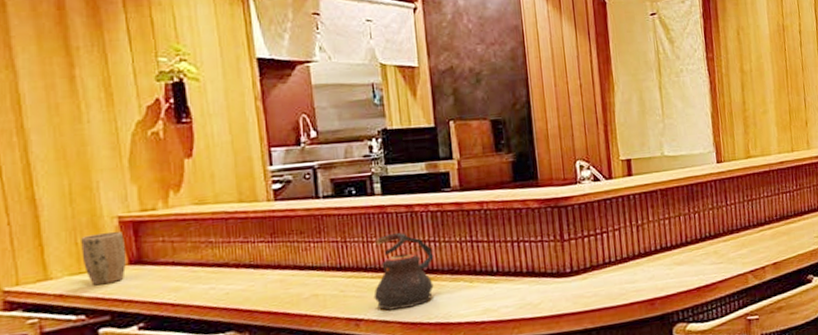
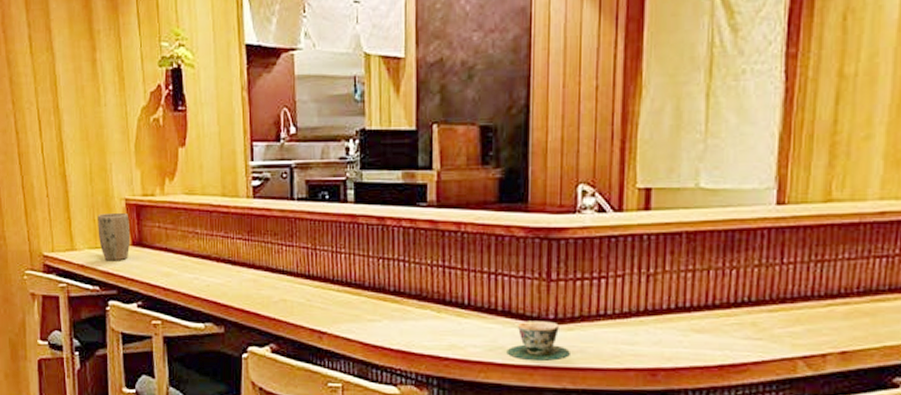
teapot: present [374,232,434,311] -> none [338,246,402,329]
teacup: none [534,274,587,311] -> present [506,321,570,361]

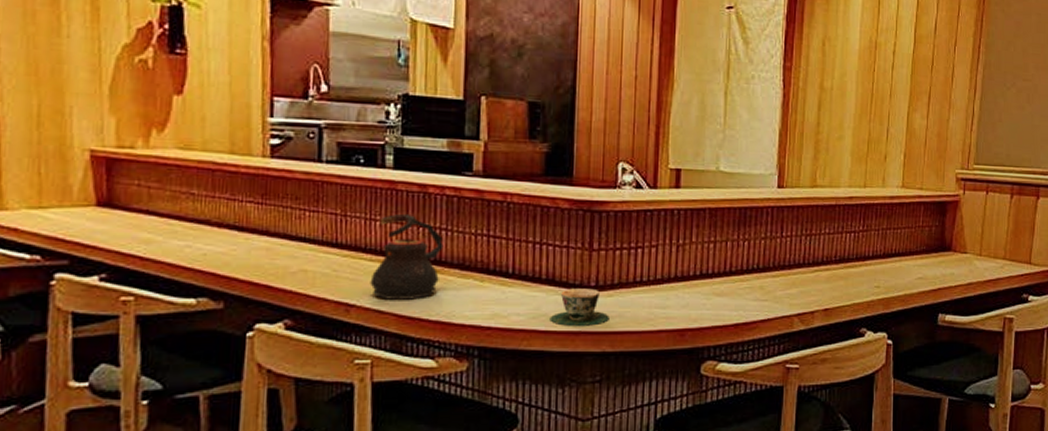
plant pot: present [98,213,131,261] -> none [44,166,95,225]
teapot: none [338,246,402,329] -> present [370,213,444,300]

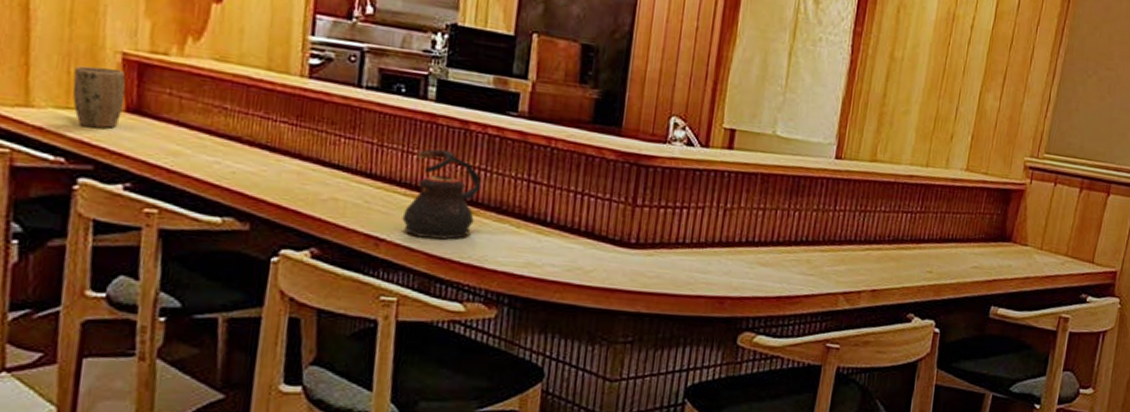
plant pot: none [44,166,95,225] -> present [72,65,126,129]
teacup: present [549,288,609,326] -> none [585,243,648,284]

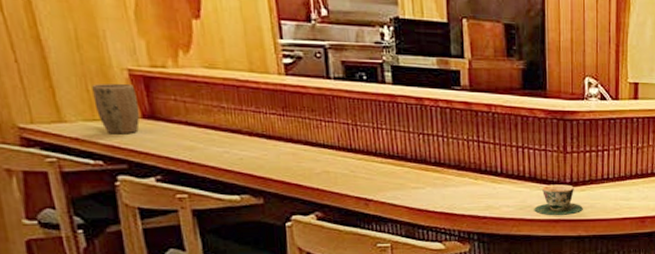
teapot: present [402,149,482,240] -> none [383,123,442,195]
teacup: none [585,243,648,284] -> present [534,184,583,215]

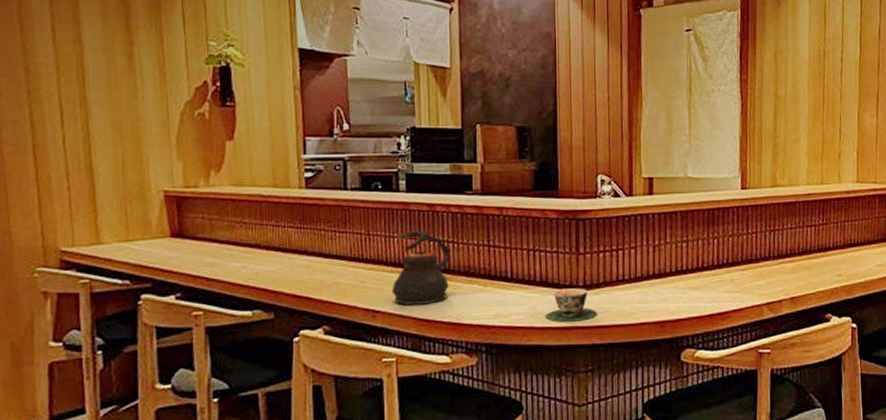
plant pot: present [92,84,140,134] -> none [130,205,169,254]
teapot: none [383,123,442,195] -> present [391,230,451,305]

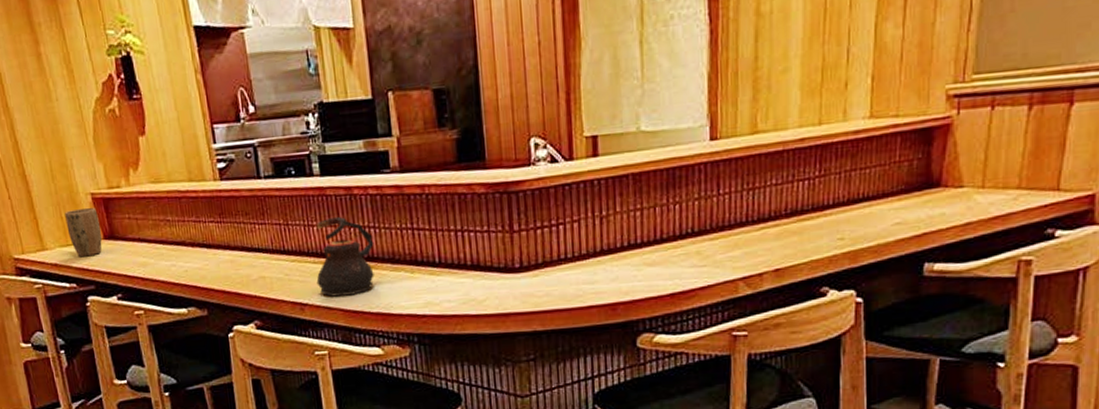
plant pot: none [130,205,169,254] -> present [65,208,102,257]
teacup: present [545,288,597,322] -> none [479,270,537,309]

